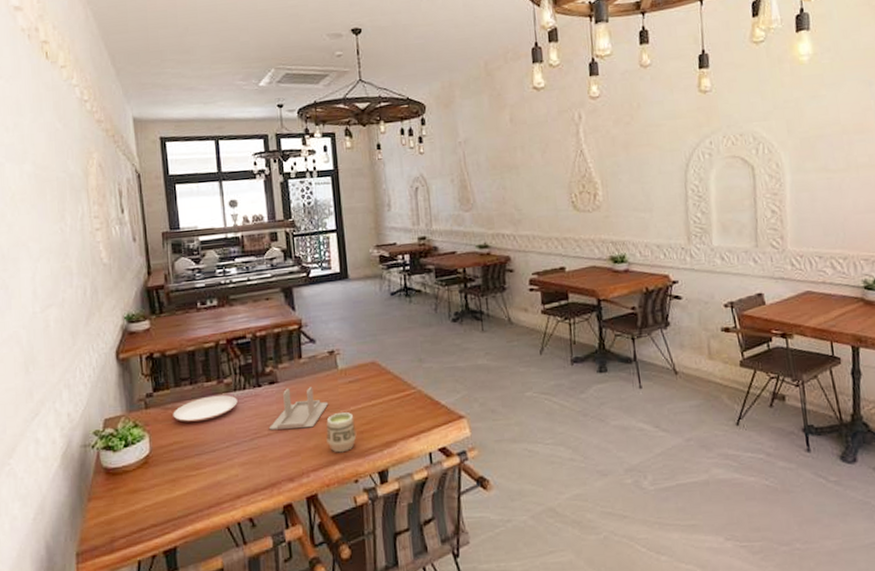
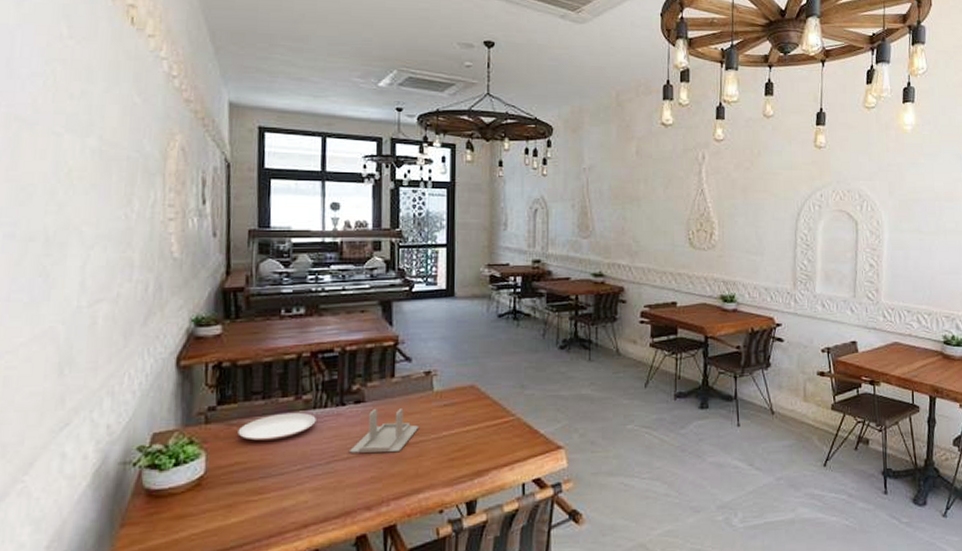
cup: present [326,412,357,453] -> none [413,437,447,481]

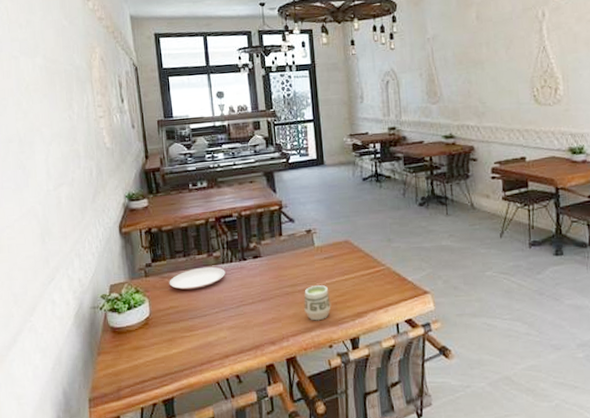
napkin holder: present [348,408,420,454] -> none [253,262,306,299]
cup: none [413,437,447,481] -> present [304,285,332,321]

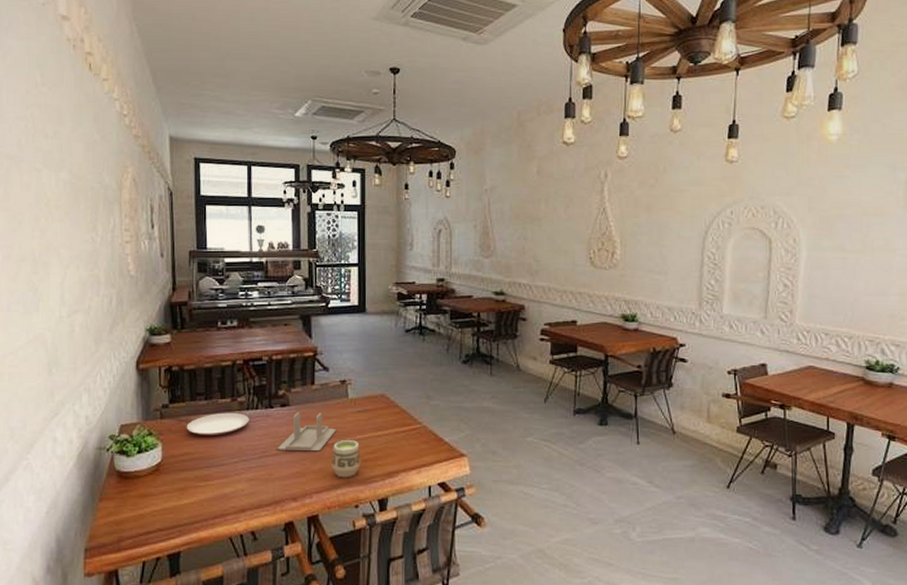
napkin holder: none [253,262,306,299] -> present [277,411,337,452]

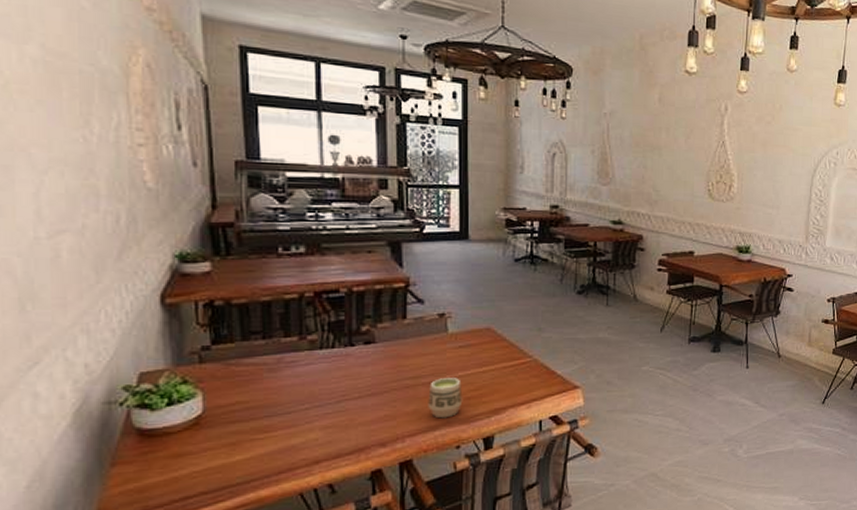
plate: present [186,412,249,436] -> none [237,352,323,382]
napkin holder: present [277,411,337,452] -> none [360,349,434,393]

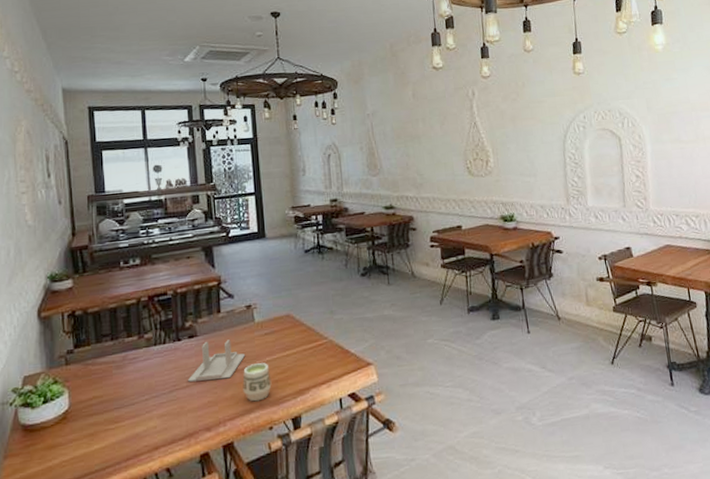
napkin holder: none [360,349,434,393] -> present [187,339,246,382]

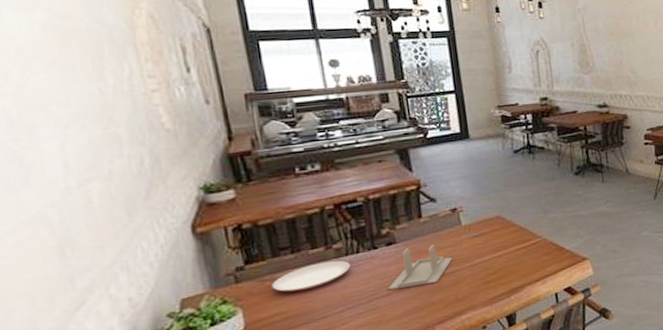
plate: none [93,349,158,378] -> present [271,260,351,293]
cup: present [242,363,272,402] -> none [451,265,484,304]

